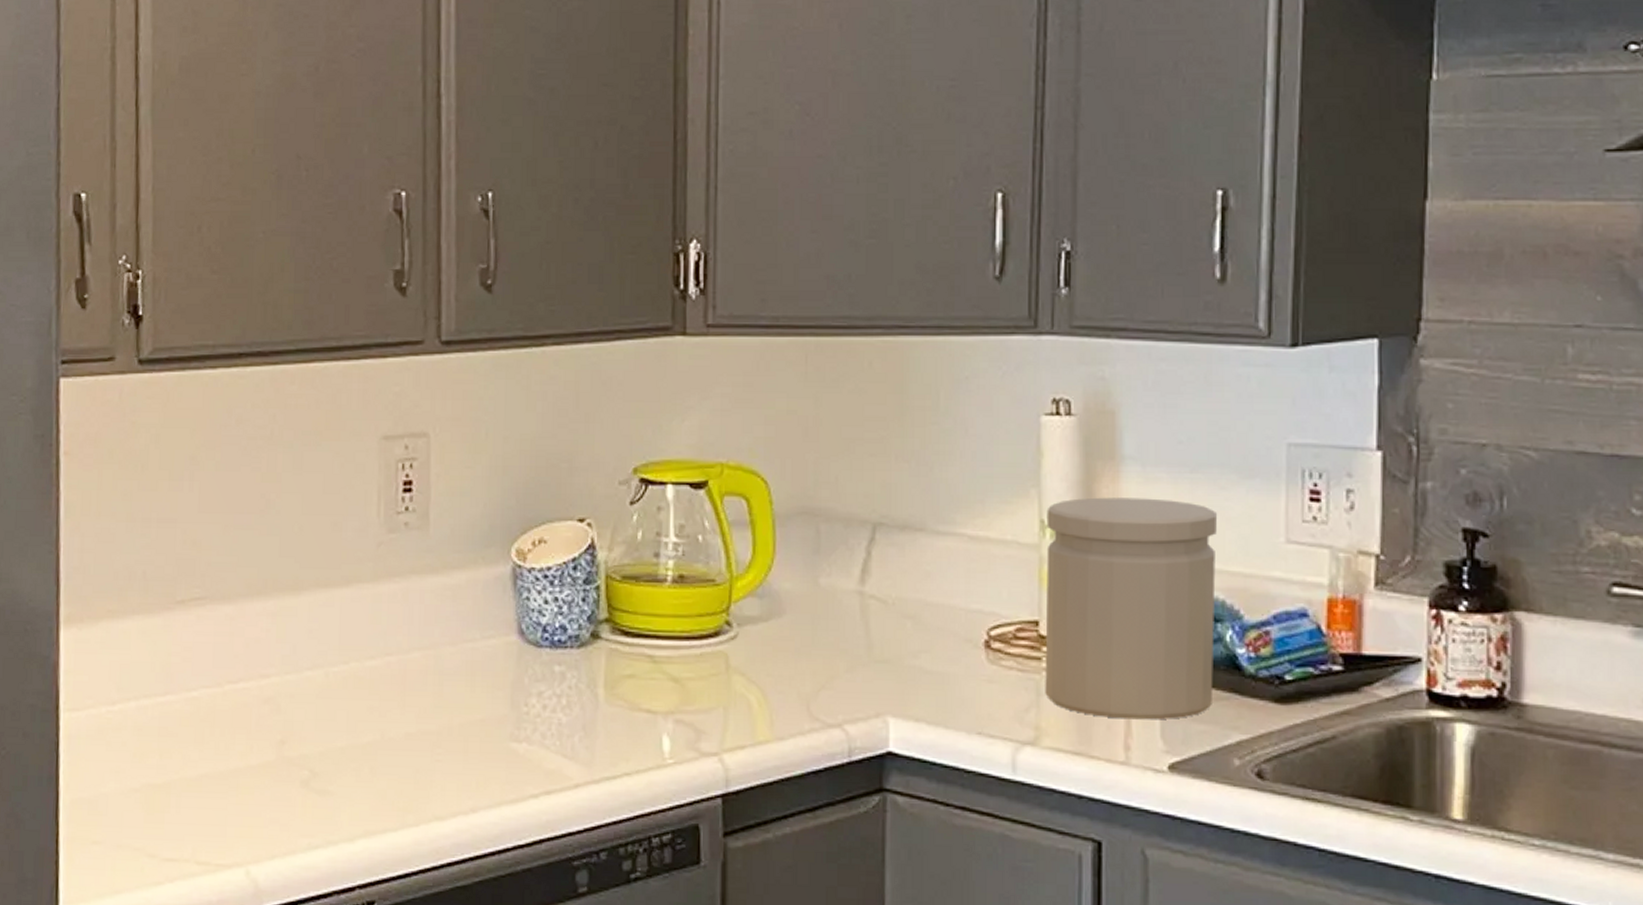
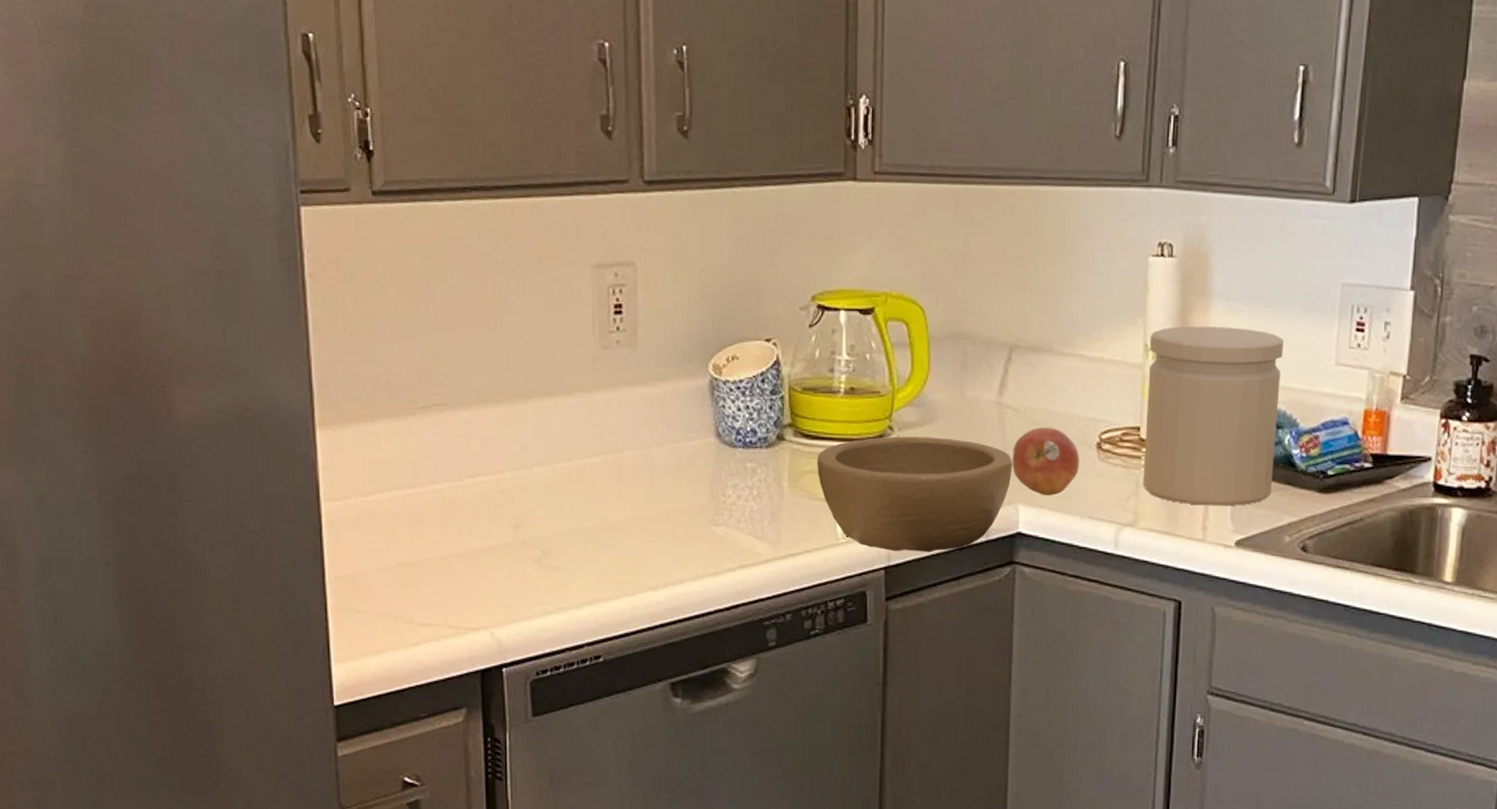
bowl: none [639,633,879,777] -> present [817,436,1012,553]
fruit: none [879,621,963,706] -> present [1012,427,1079,496]

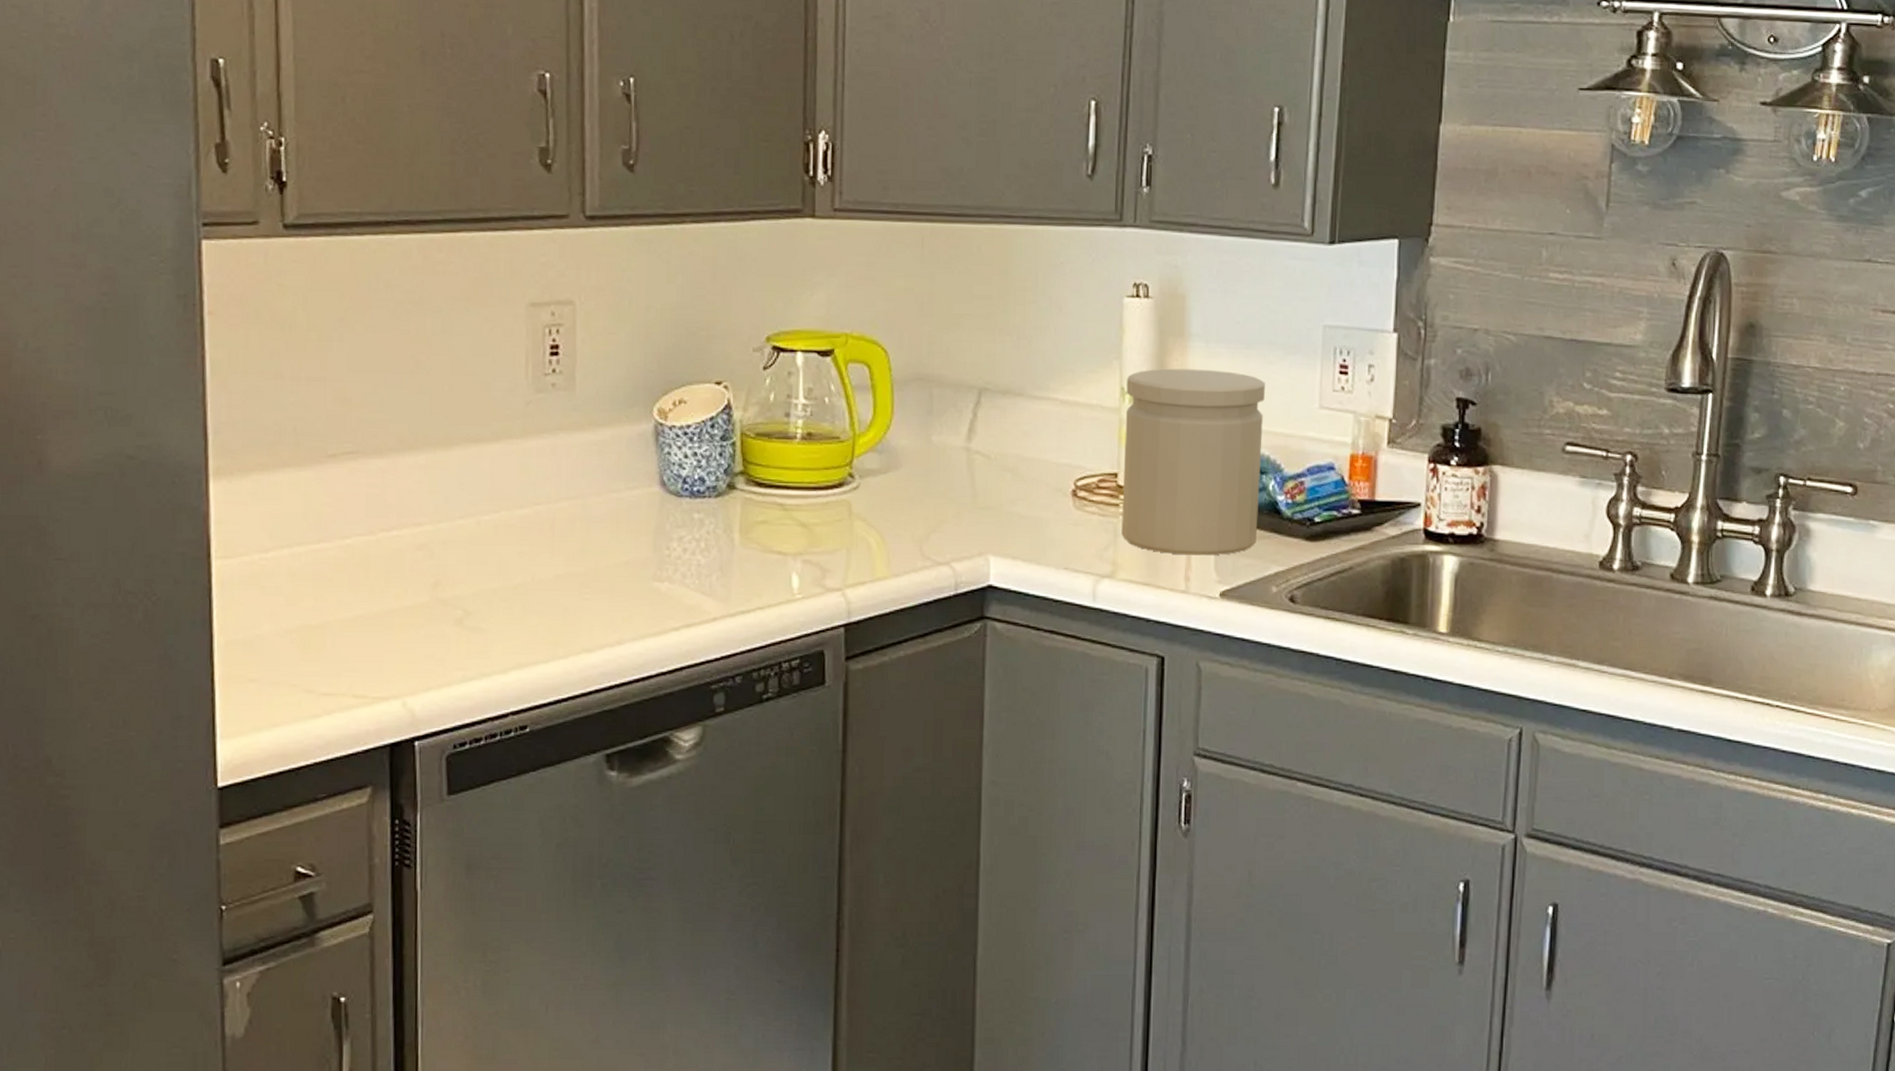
bowl: present [817,436,1012,553] -> none [771,484,982,609]
fruit: present [1012,427,1079,496] -> none [982,473,1054,546]

